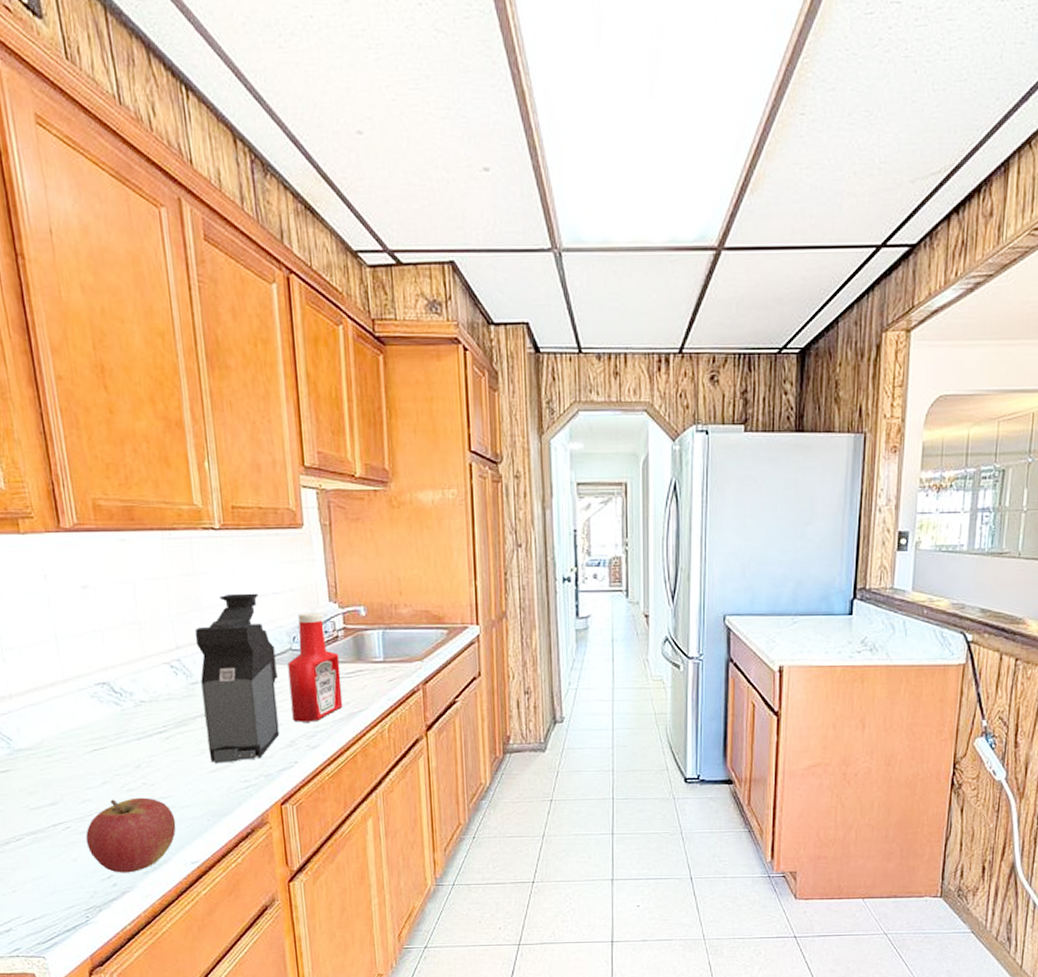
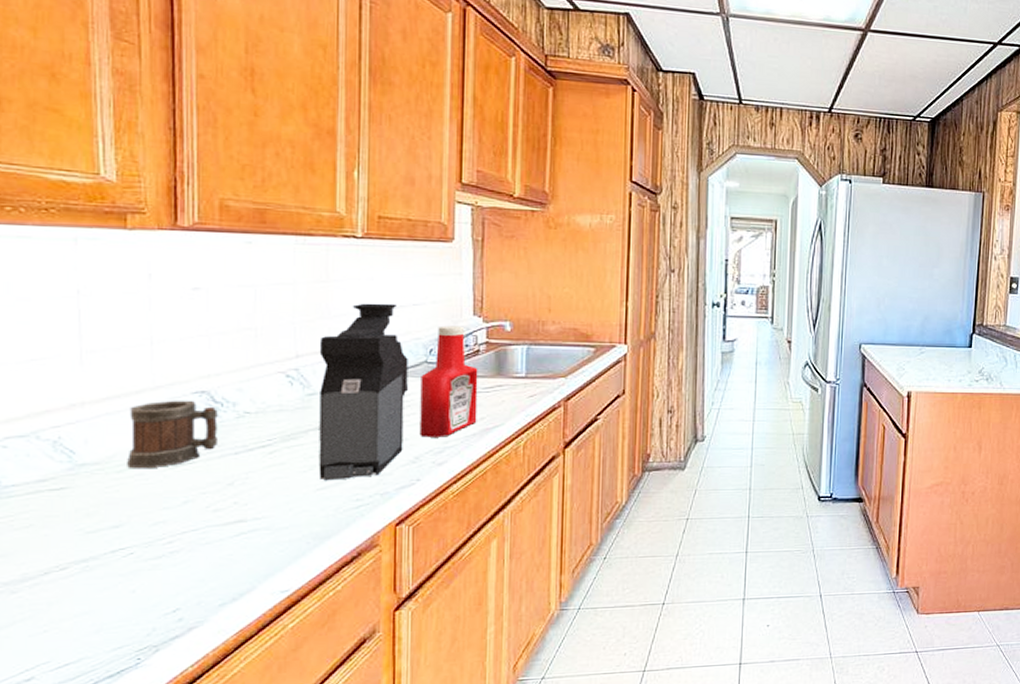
mug: none [47,691,122,754] -> present [127,400,218,469]
apple: present [86,797,176,873] -> none [151,518,268,606]

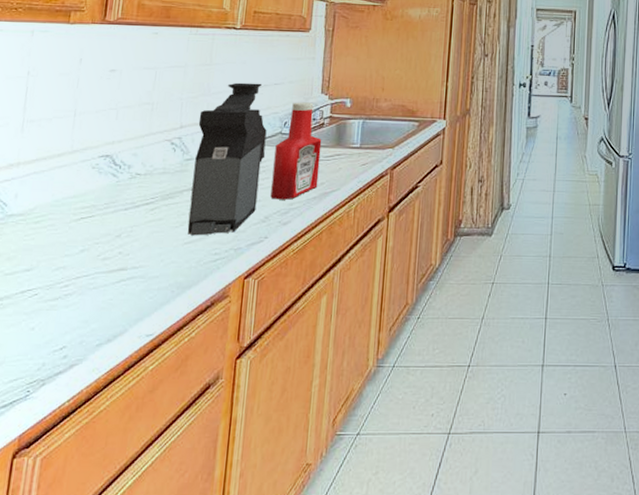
mug: present [127,400,218,469] -> none [43,162,117,221]

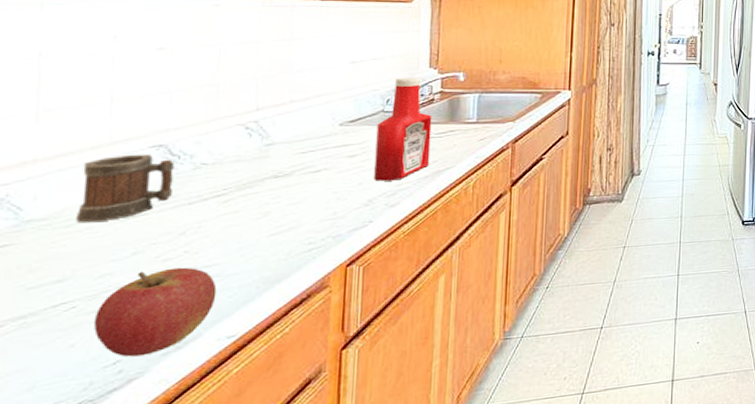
mug: none [43,162,117,221] -> present [76,154,175,223]
apple: none [48,266,141,345] -> present [93,267,217,357]
coffee maker: present [187,82,267,236] -> none [272,58,366,226]

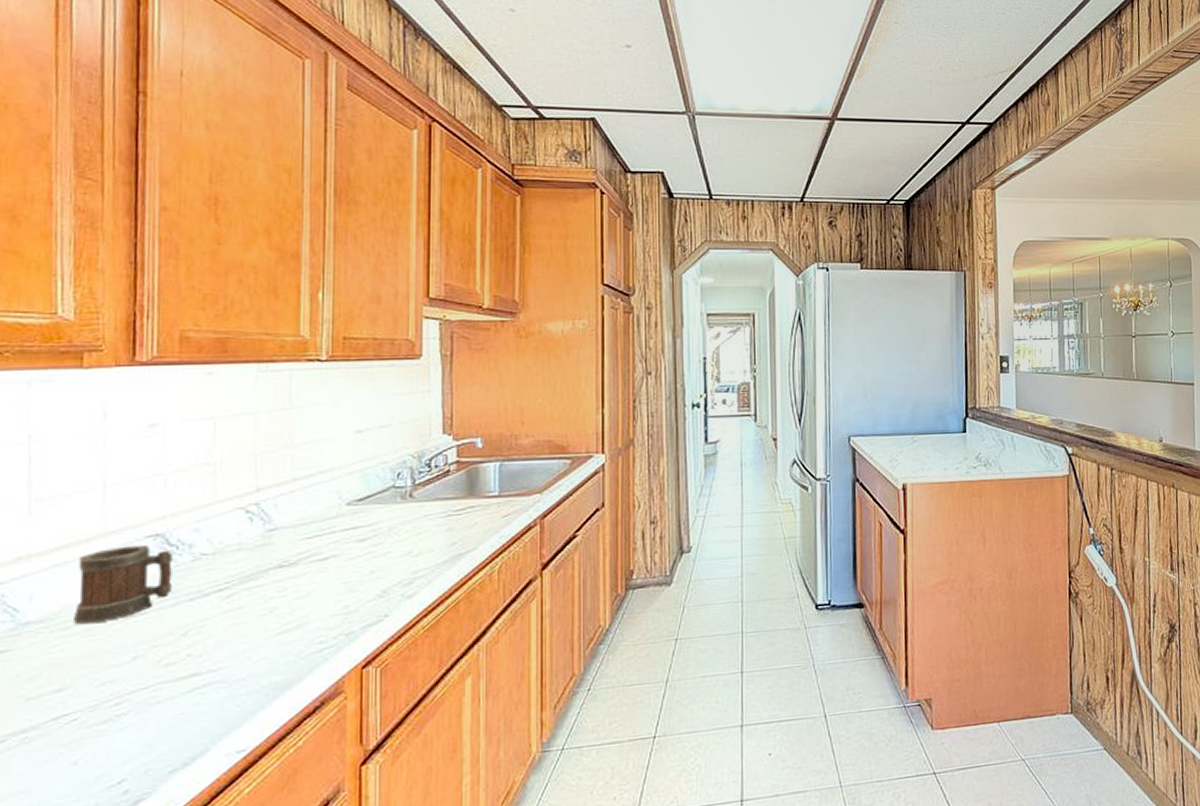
apple: present [93,267,217,357] -> none [96,672,224,776]
ketchup bottle: present [374,77,432,181] -> none [387,446,449,569]

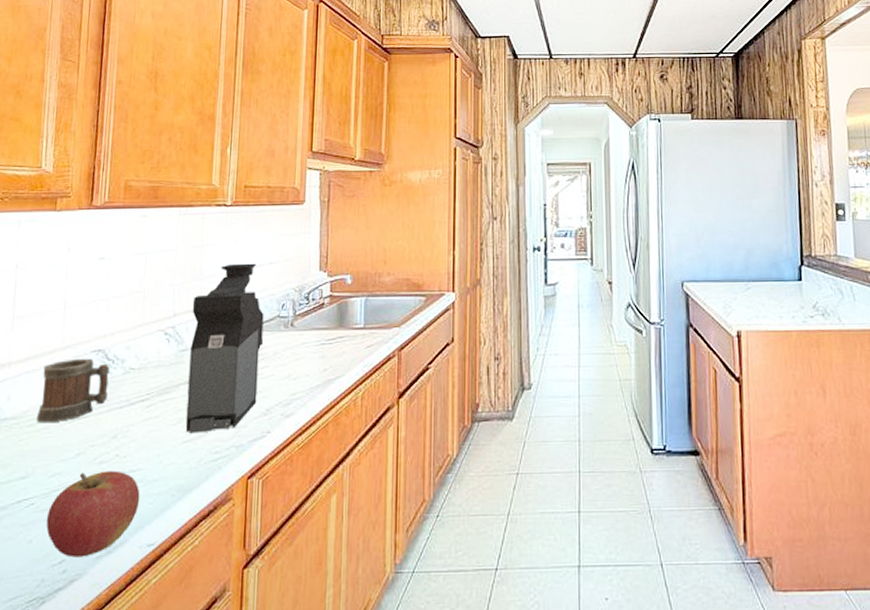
apple: none [96,672,224,776] -> present [46,470,140,558]
coffee maker: none [279,427,376,624] -> present [185,263,264,433]

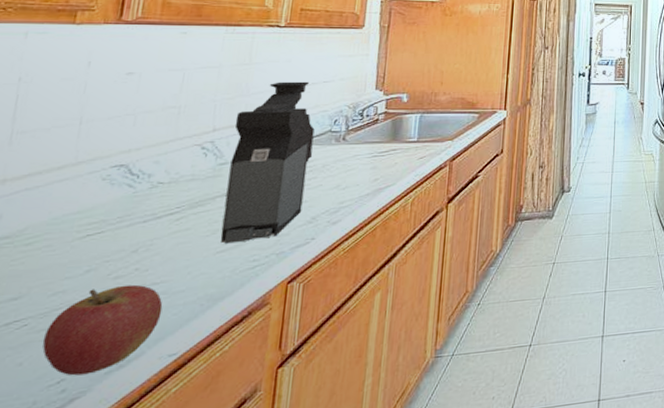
mug: present [37,358,110,423] -> none [36,173,133,241]

